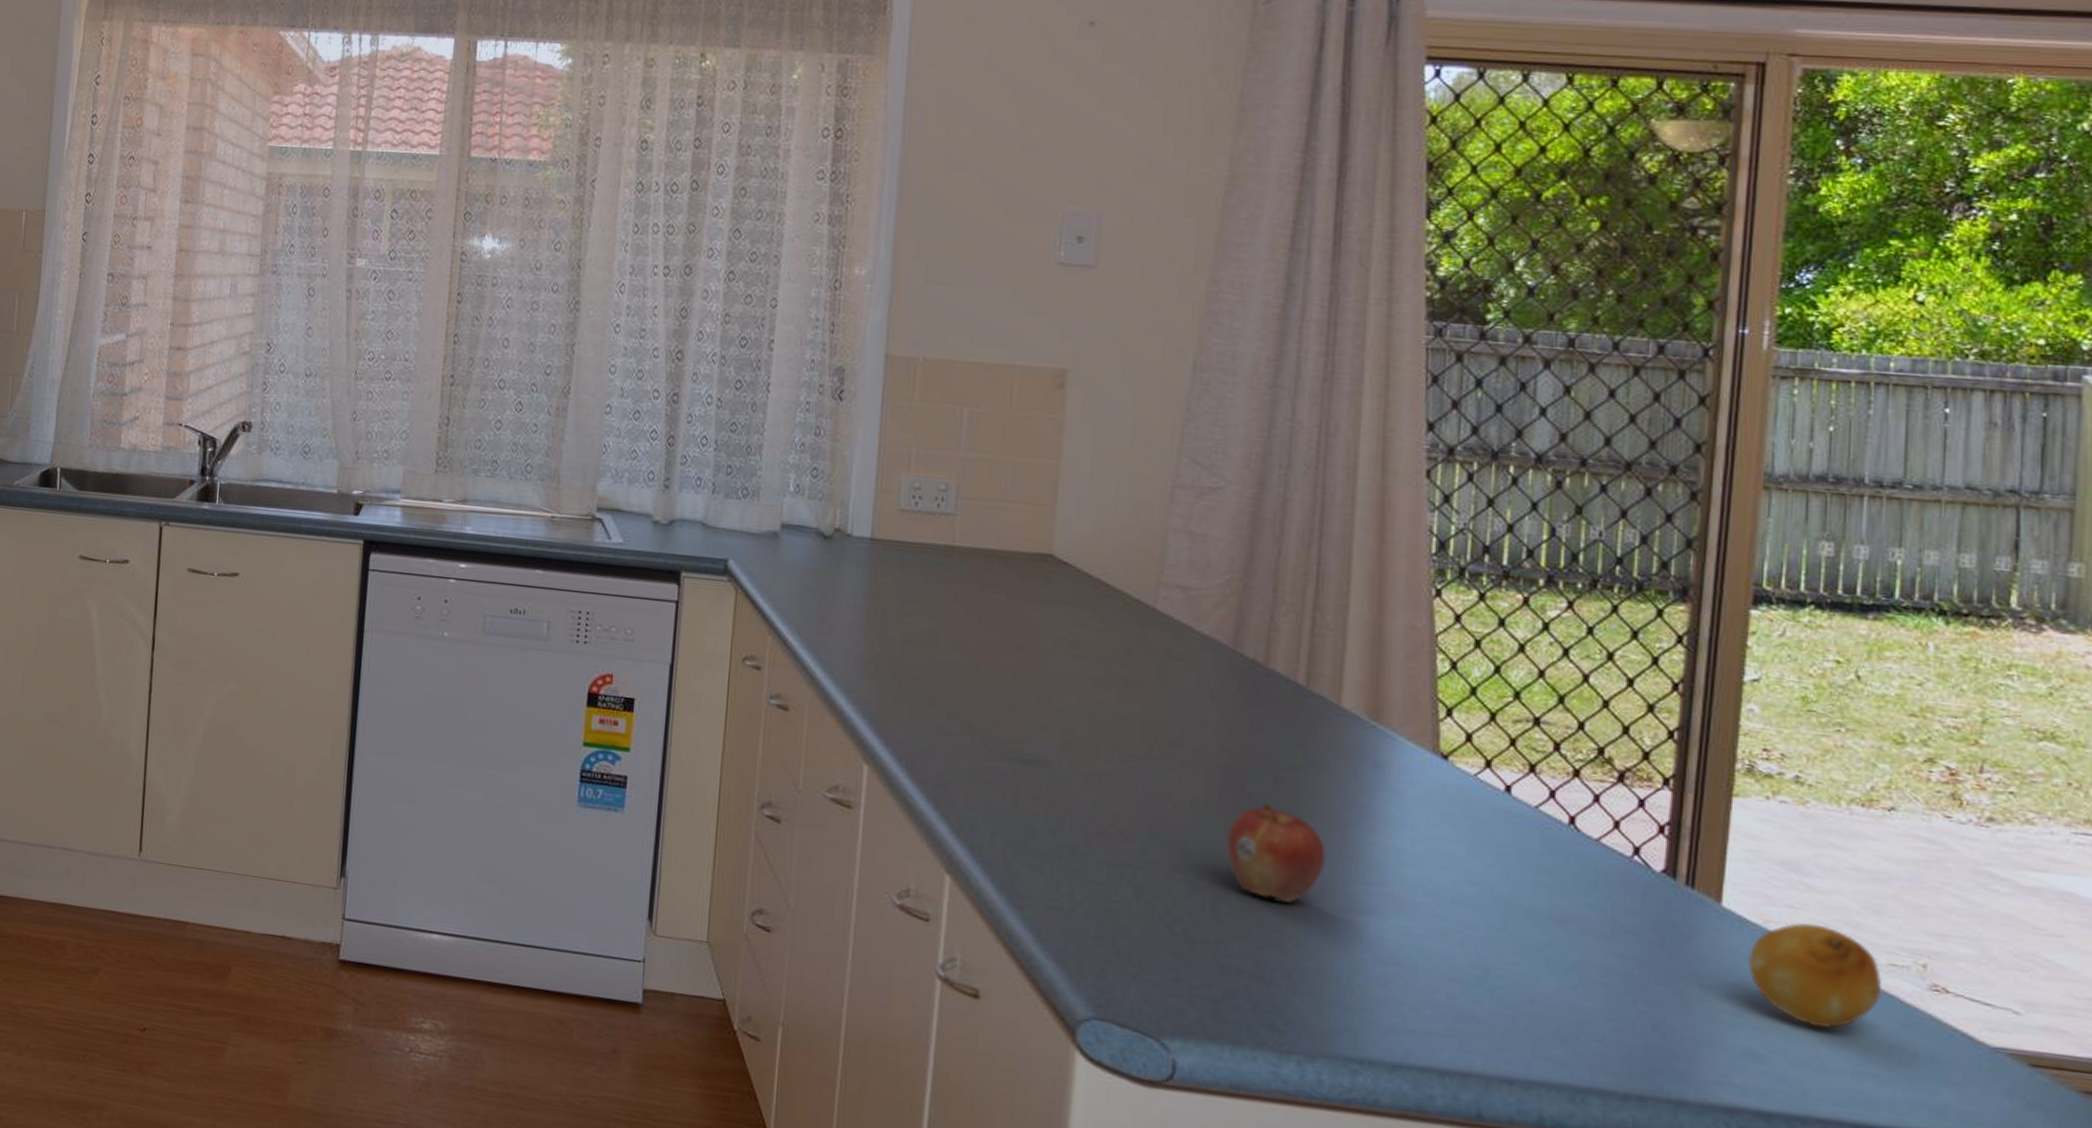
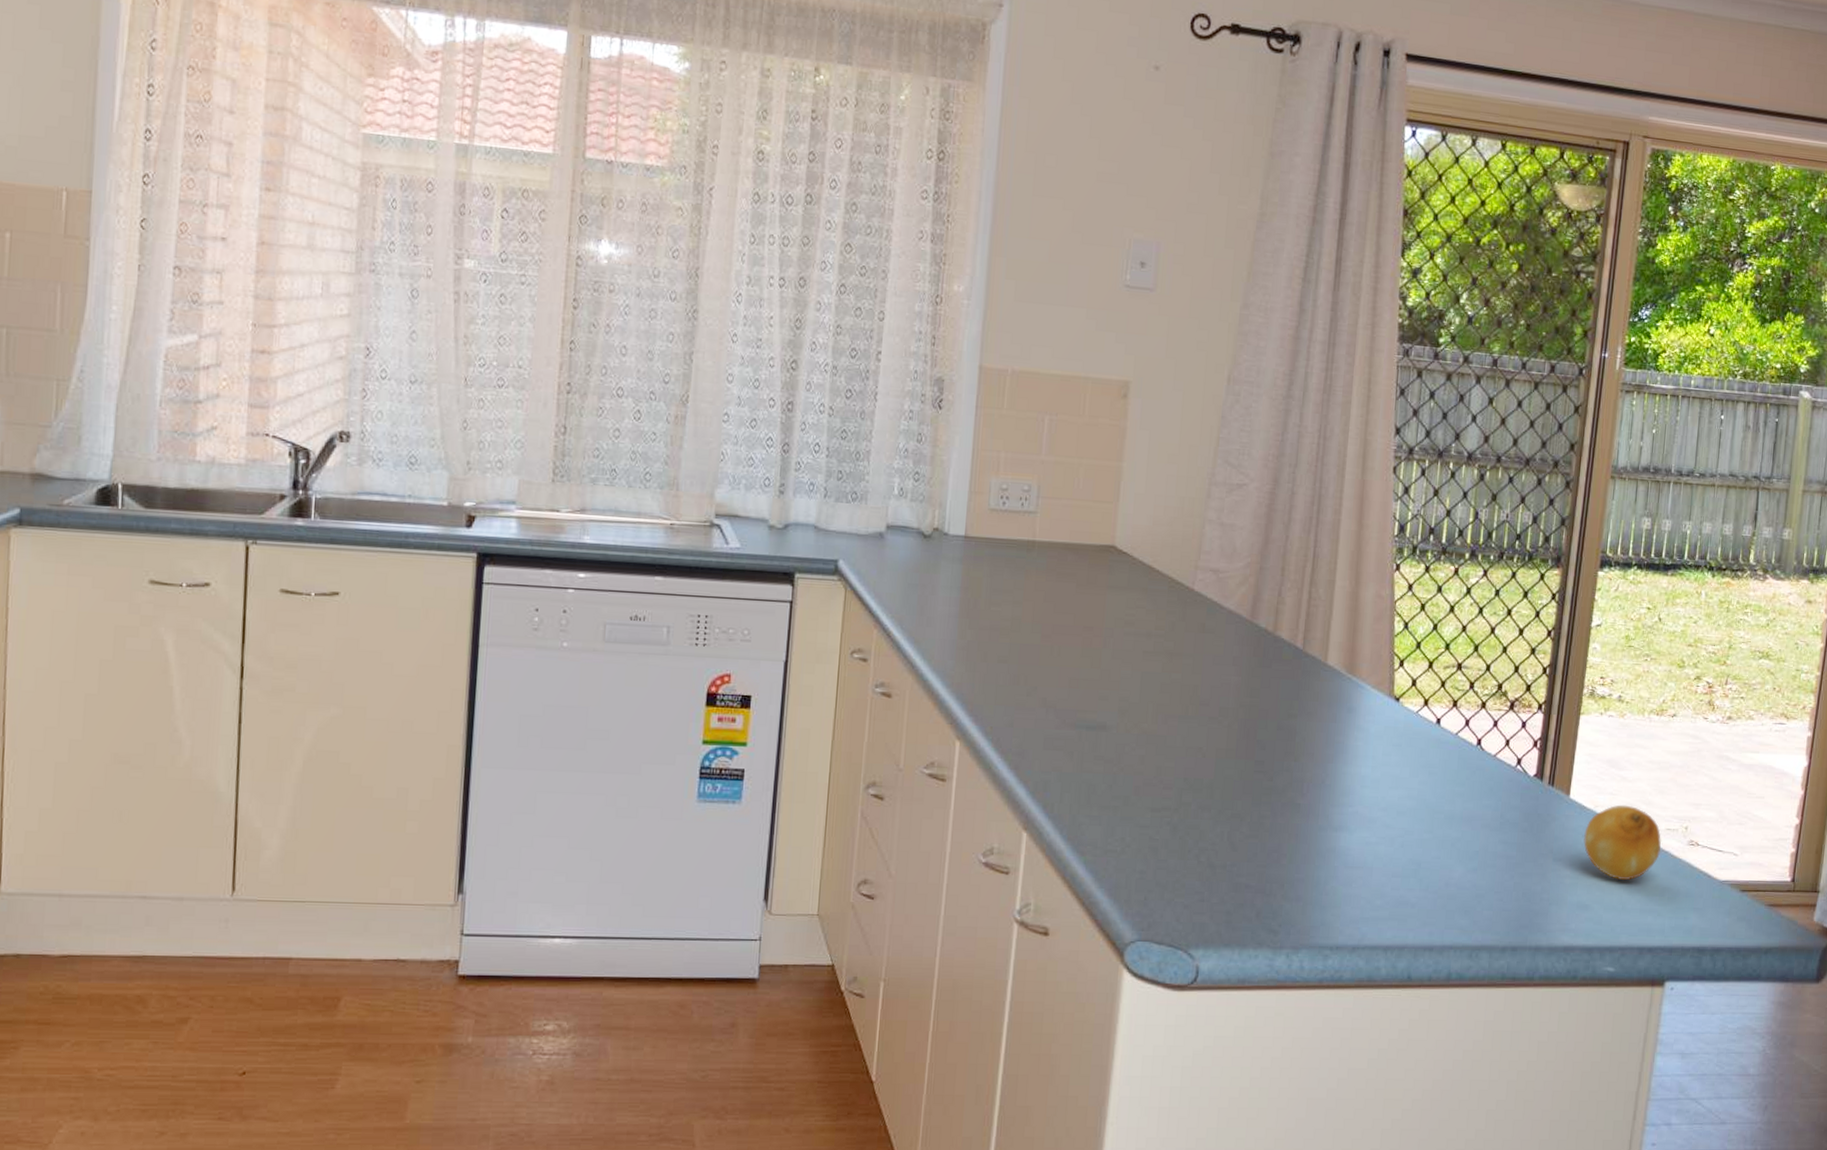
fruit: present [1226,802,1327,903] -> none [1240,747,1313,827]

